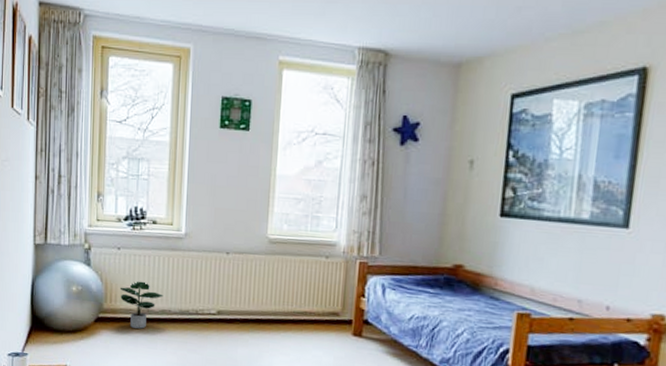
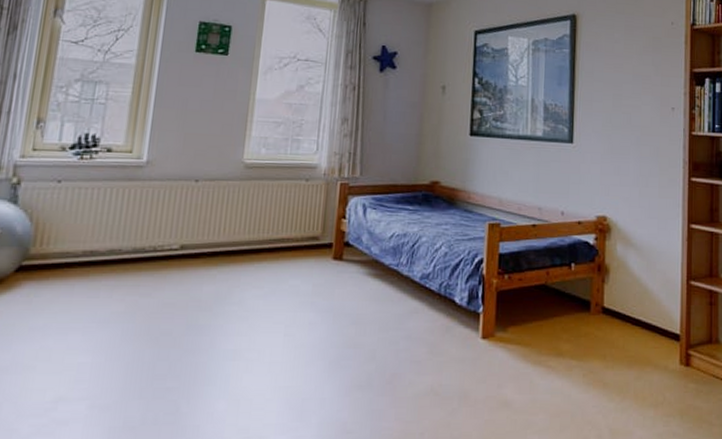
potted plant: present [119,281,163,329] -> none [55,218,113,275]

